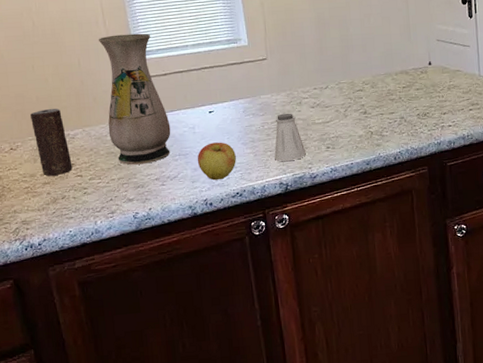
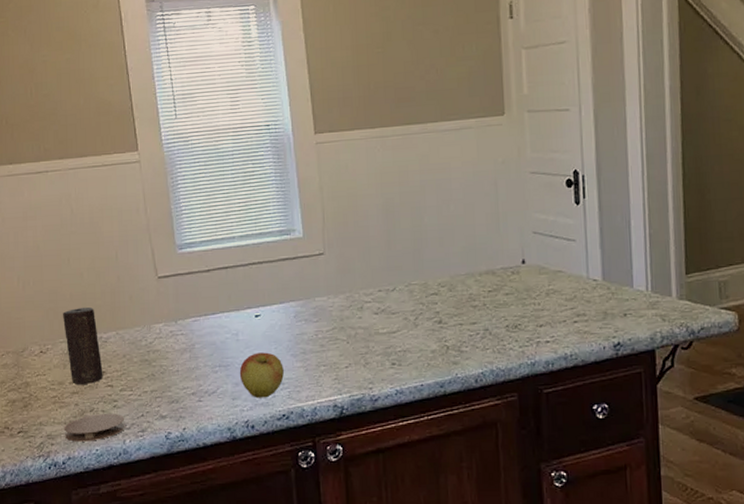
coaster: none [37,199,96,226] -> present [64,414,125,442]
vase: present [98,33,171,165] -> none [138,222,212,376]
saltshaker: present [274,113,306,161] -> none [329,320,367,379]

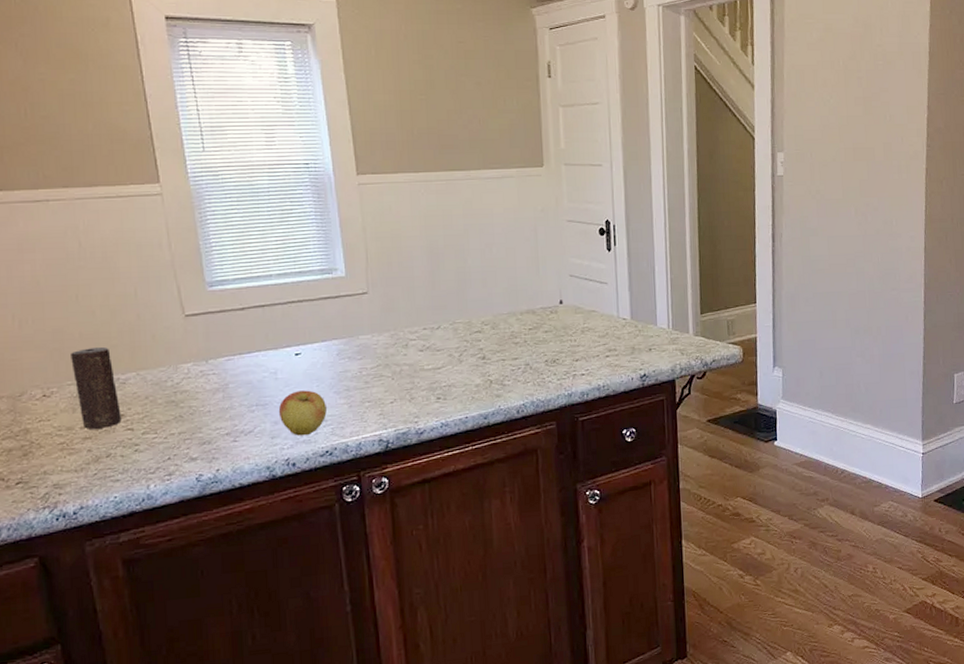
coaster: present [64,414,125,442] -> none [74,458,149,490]

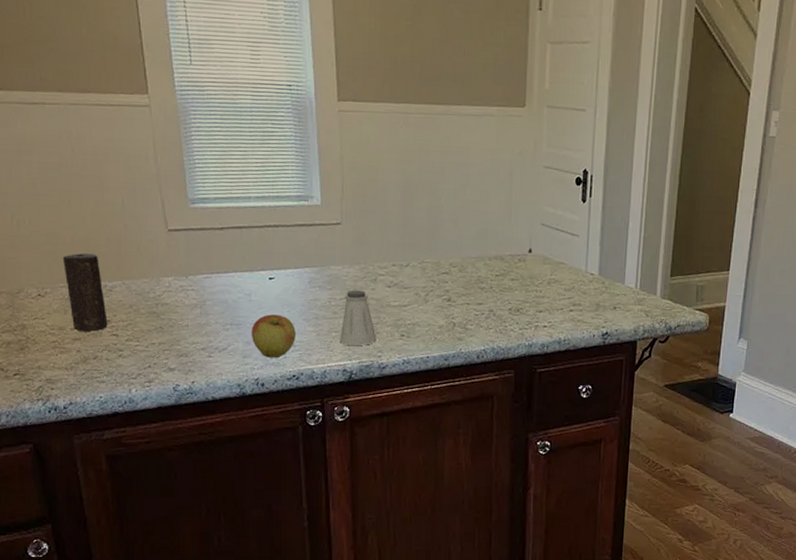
saltshaker: none [373,357,412,414] -> present [340,290,377,346]

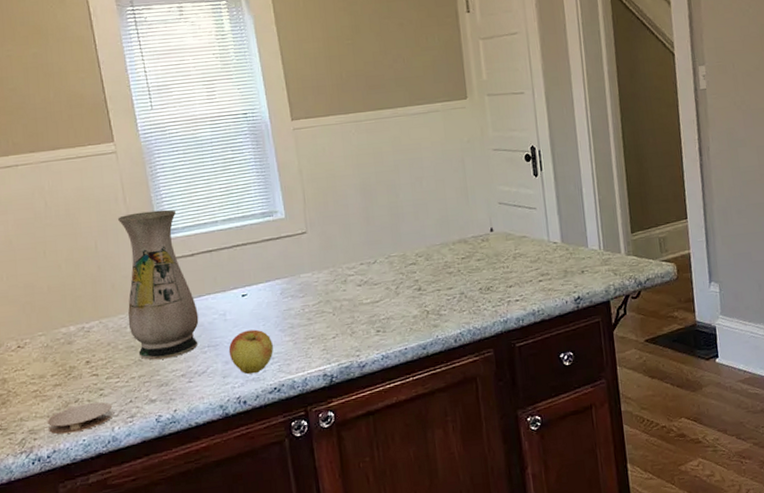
candle: present [63,253,108,332] -> none [41,298,87,377]
coaster: none [65,362,131,388] -> present [47,402,114,435]
vase: none [147,174,223,330] -> present [117,209,199,360]
saltshaker: present [340,290,377,346] -> none [316,293,353,349]

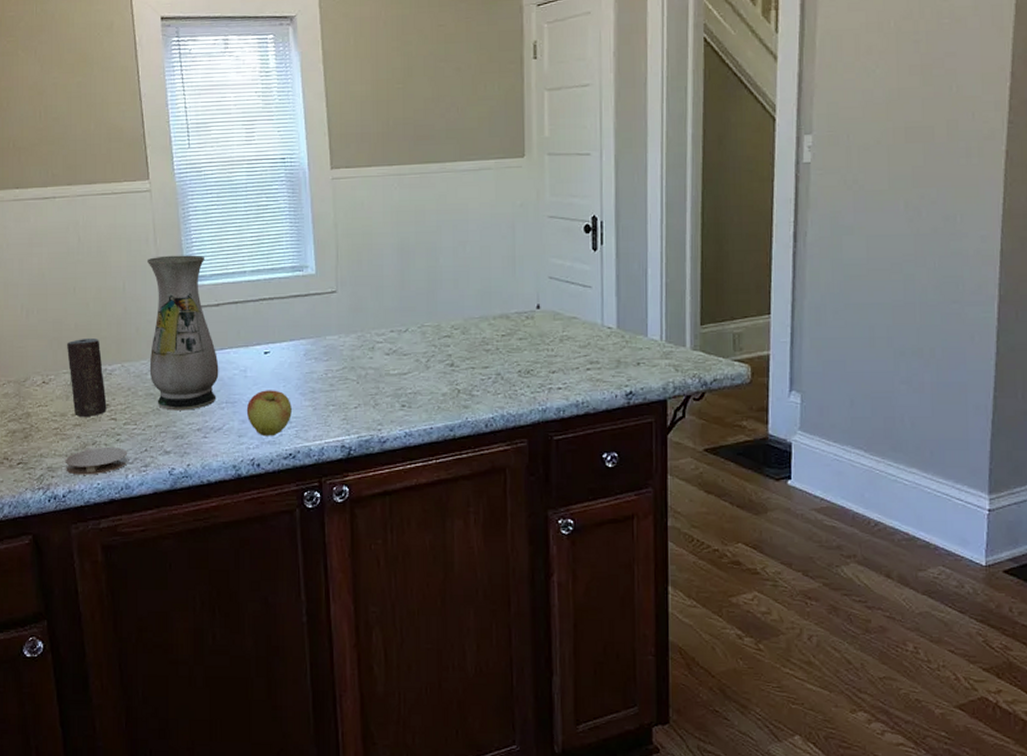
candle: none [41,298,87,377] -> present [67,339,107,418]

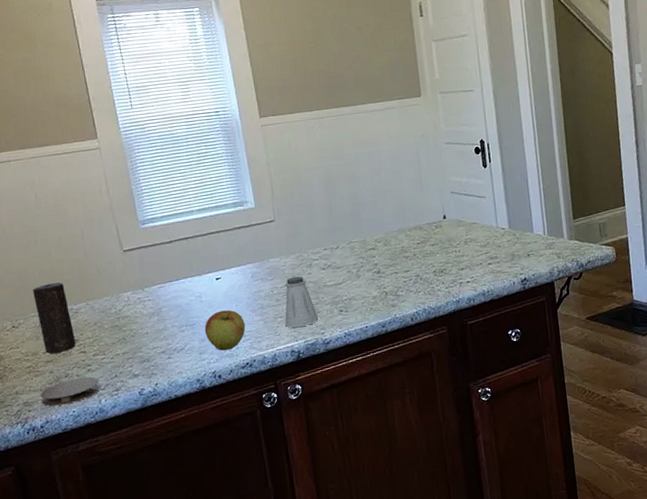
vase: present [146,255,219,411] -> none [101,200,177,339]
saltshaker: none [337,360,376,419] -> present [284,276,318,328]

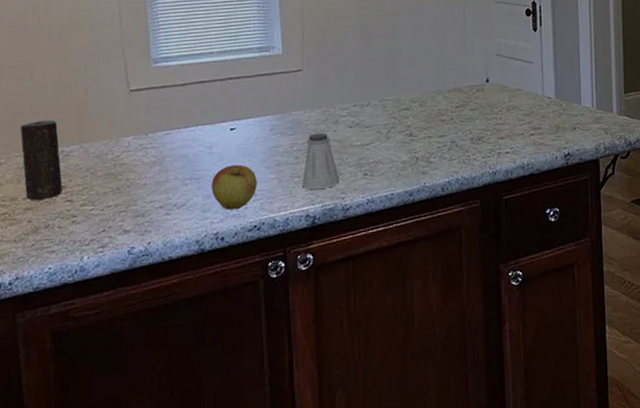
coaster: present [40,376,100,407] -> none [13,229,84,261]

